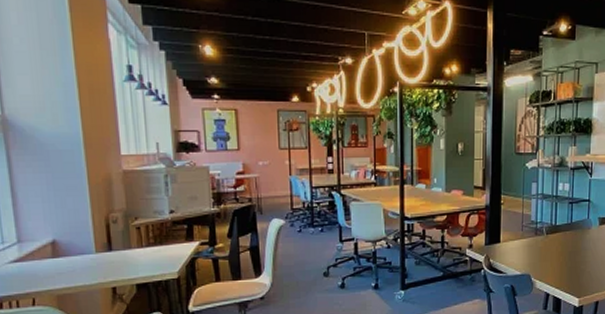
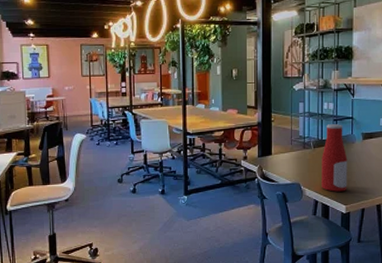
bottle: none [554,207,583,283] -> present [321,124,348,192]

